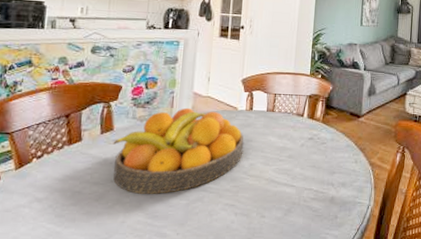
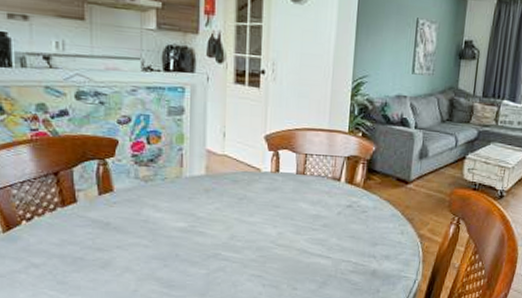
fruit bowl: present [113,107,244,194] -> none [114,167,270,263]

